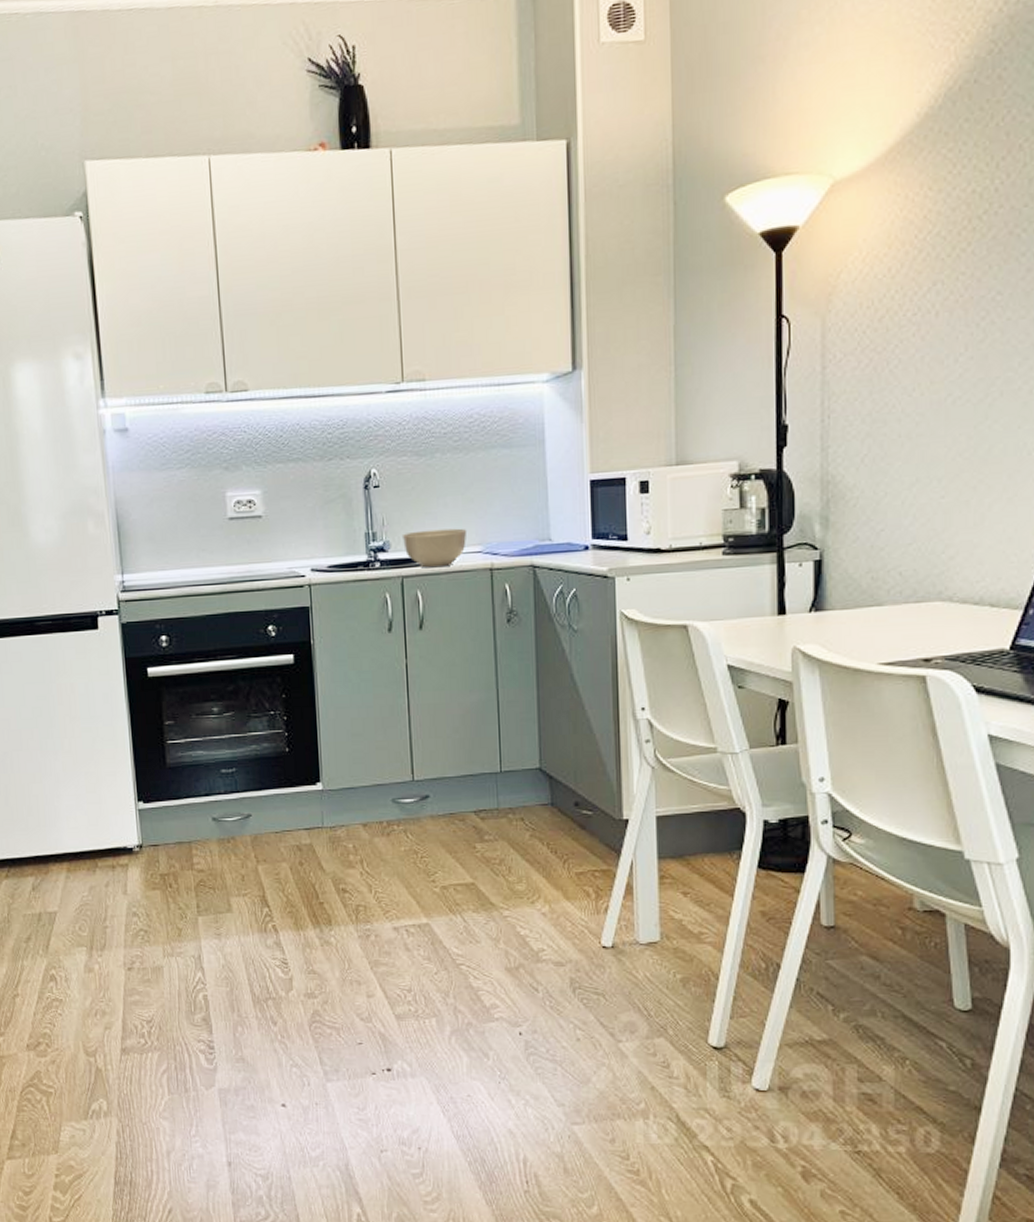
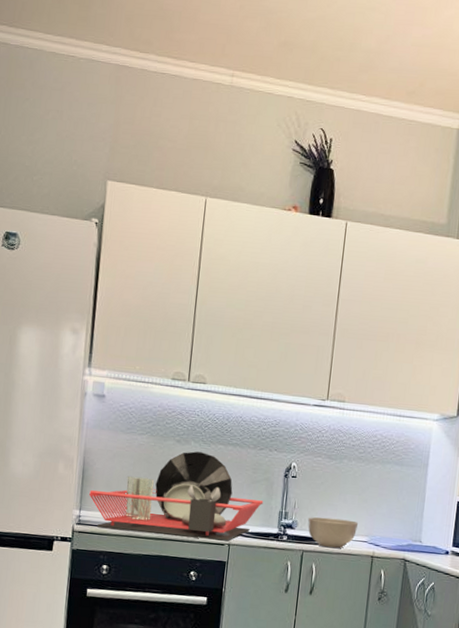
dish rack: none [130,476,344,592] -> present [89,451,264,541]

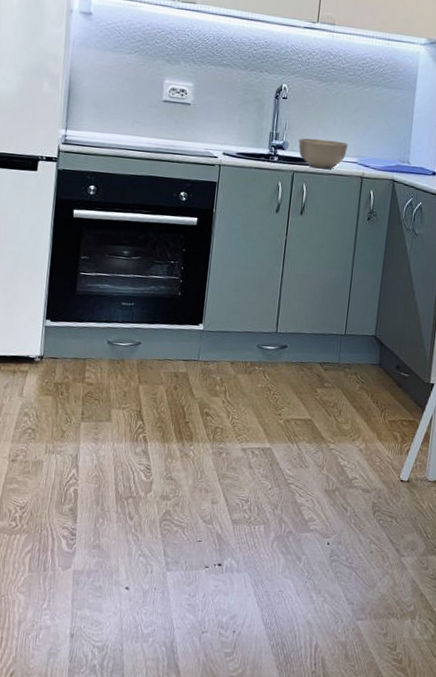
dish rack: present [89,451,264,541] -> none [76,71,255,162]

